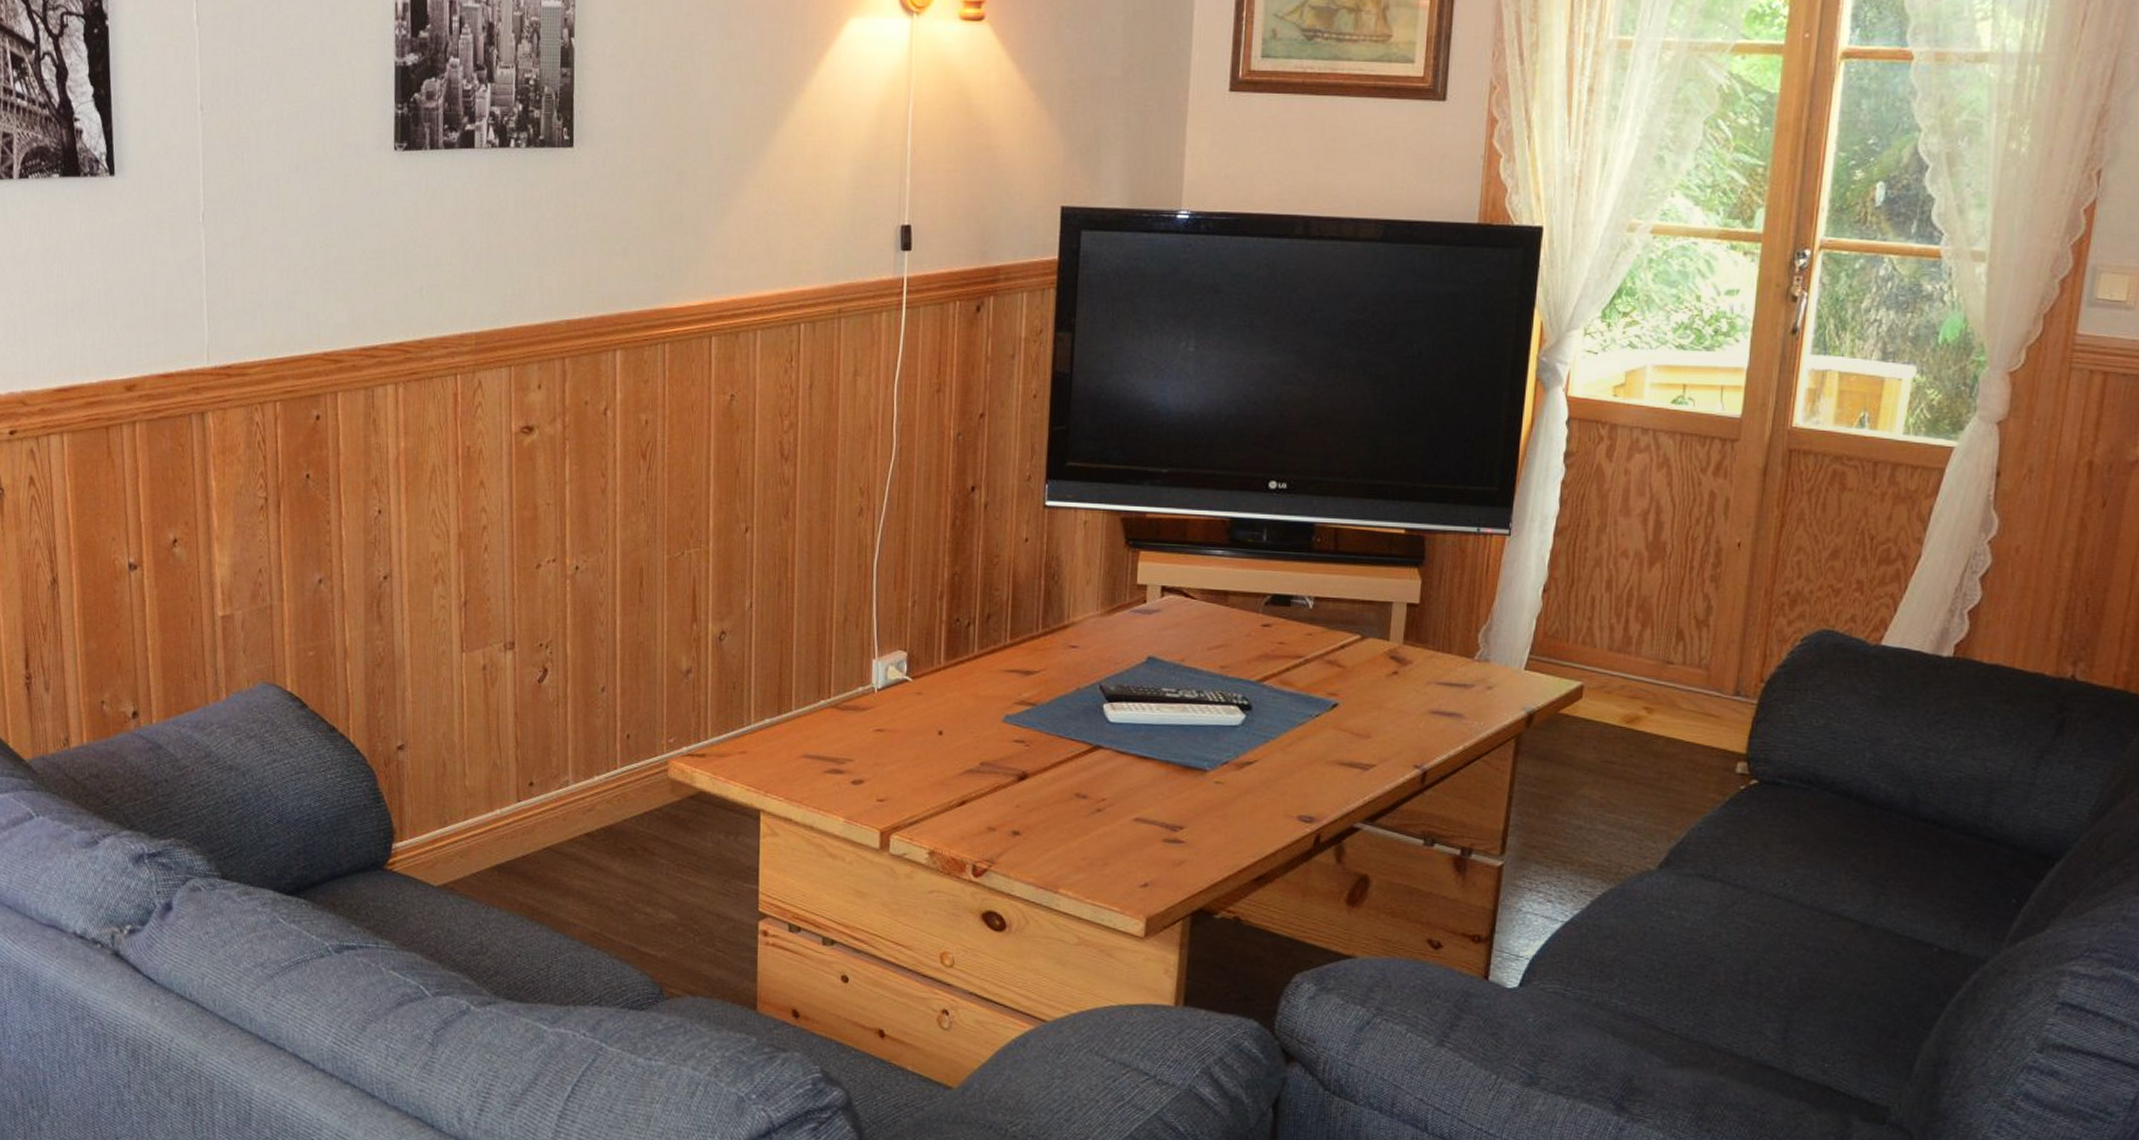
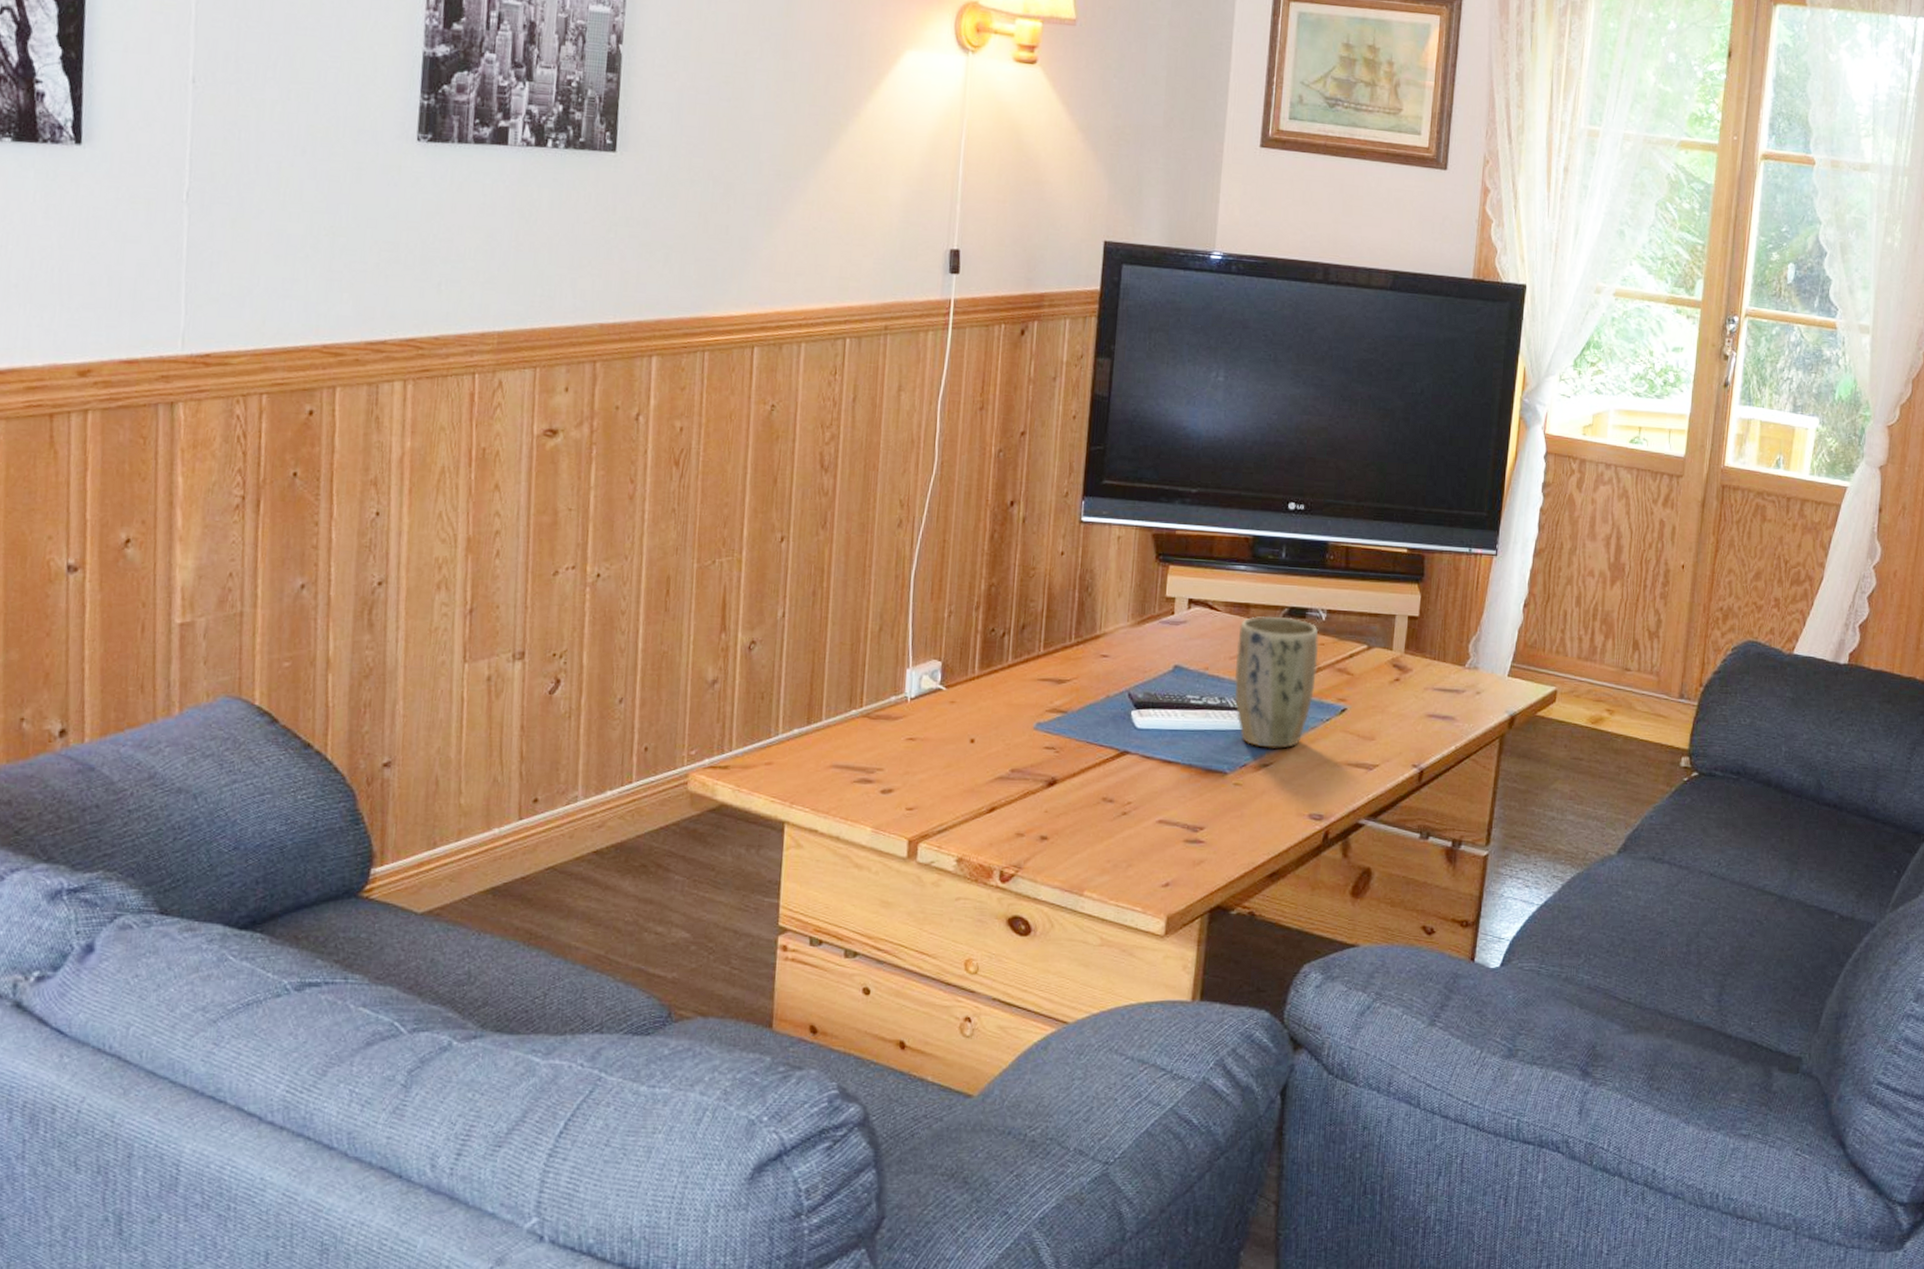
plant pot: none [1213,604,1306,746] -> present [1234,616,1319,749]

